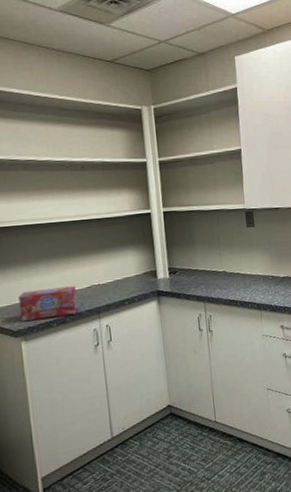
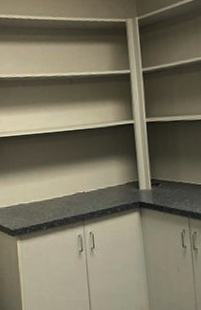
box: present [18,286,79,321] -> none [15,192,65,222]

